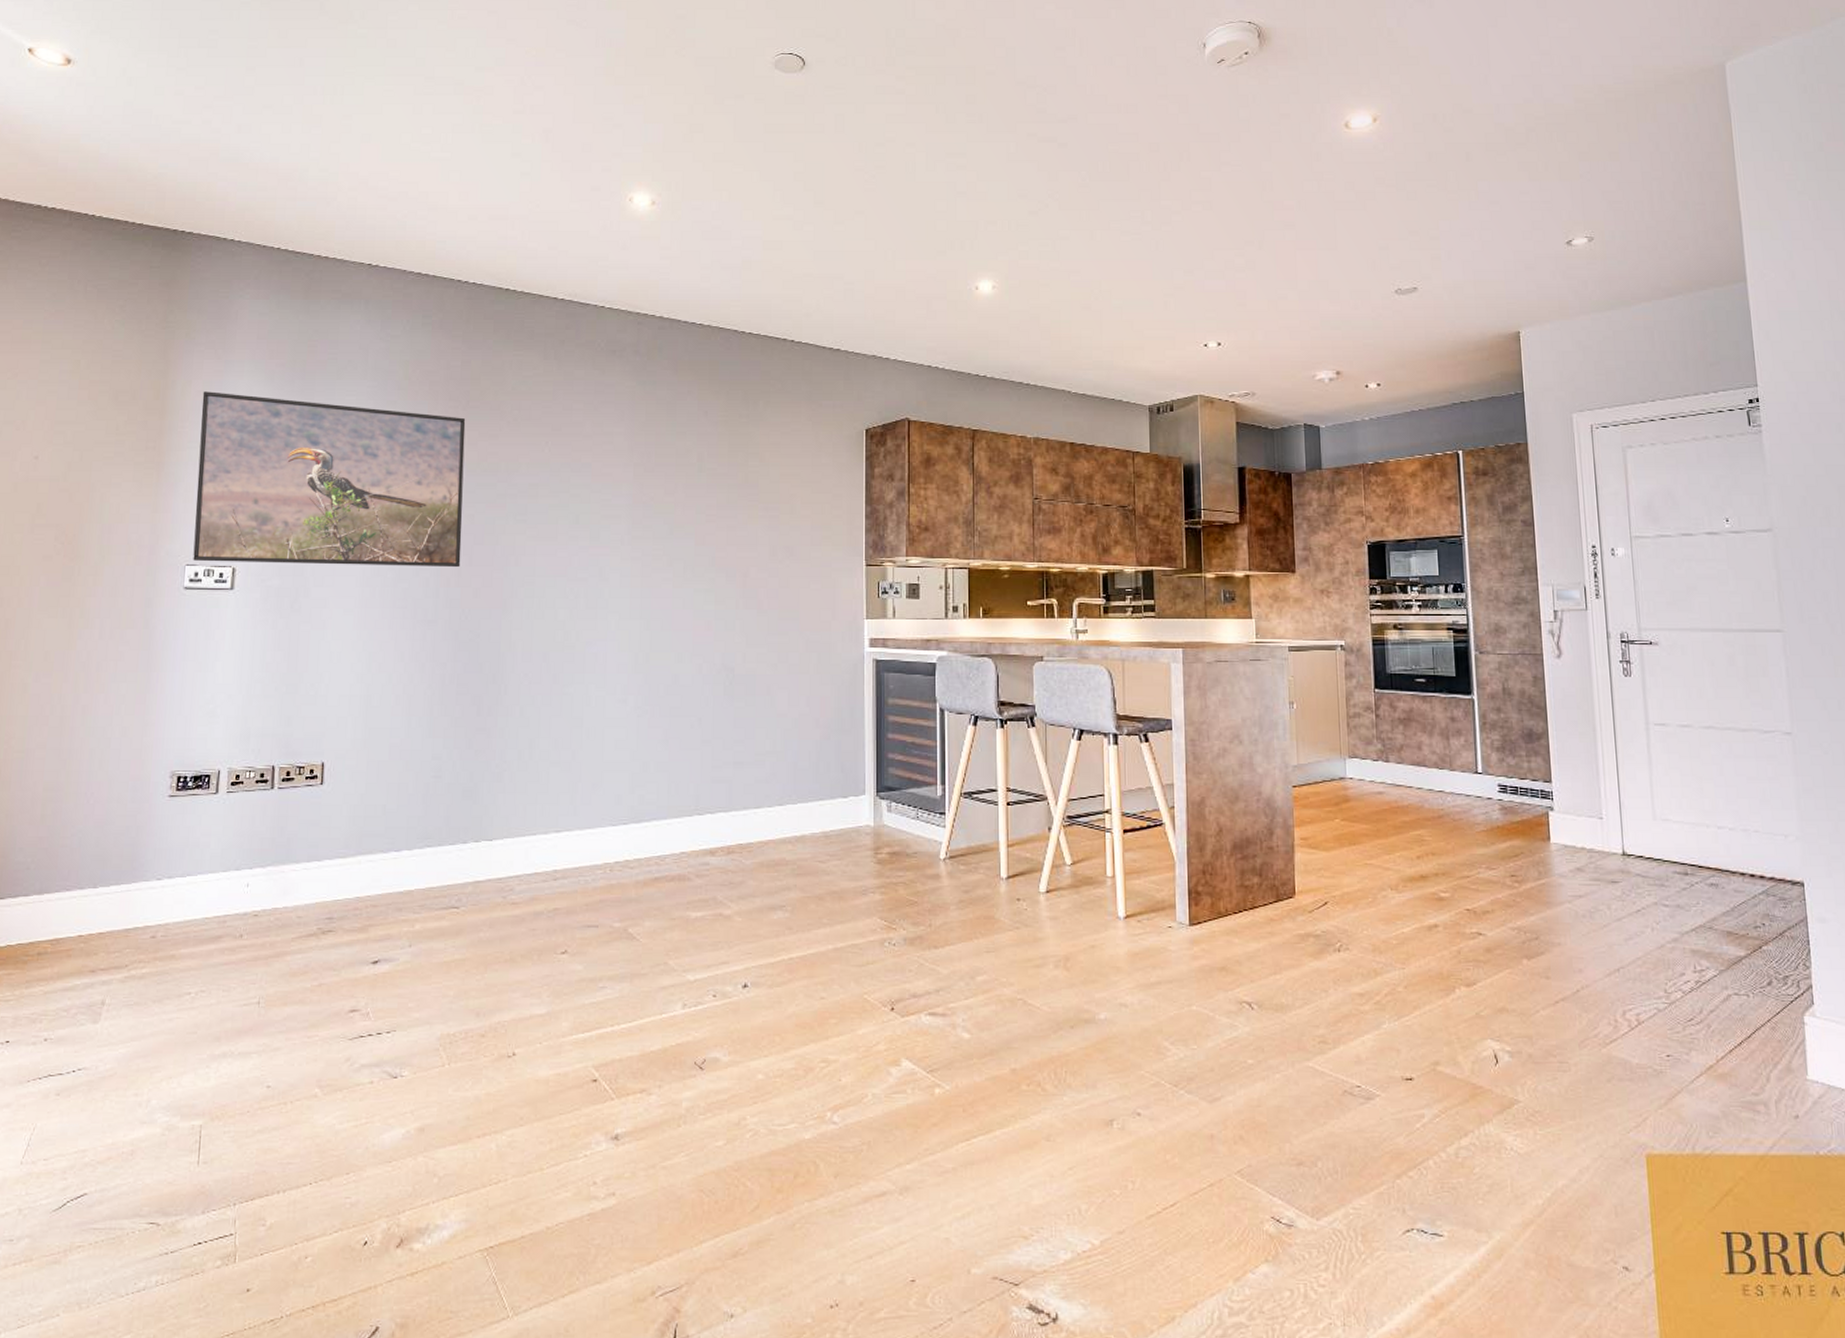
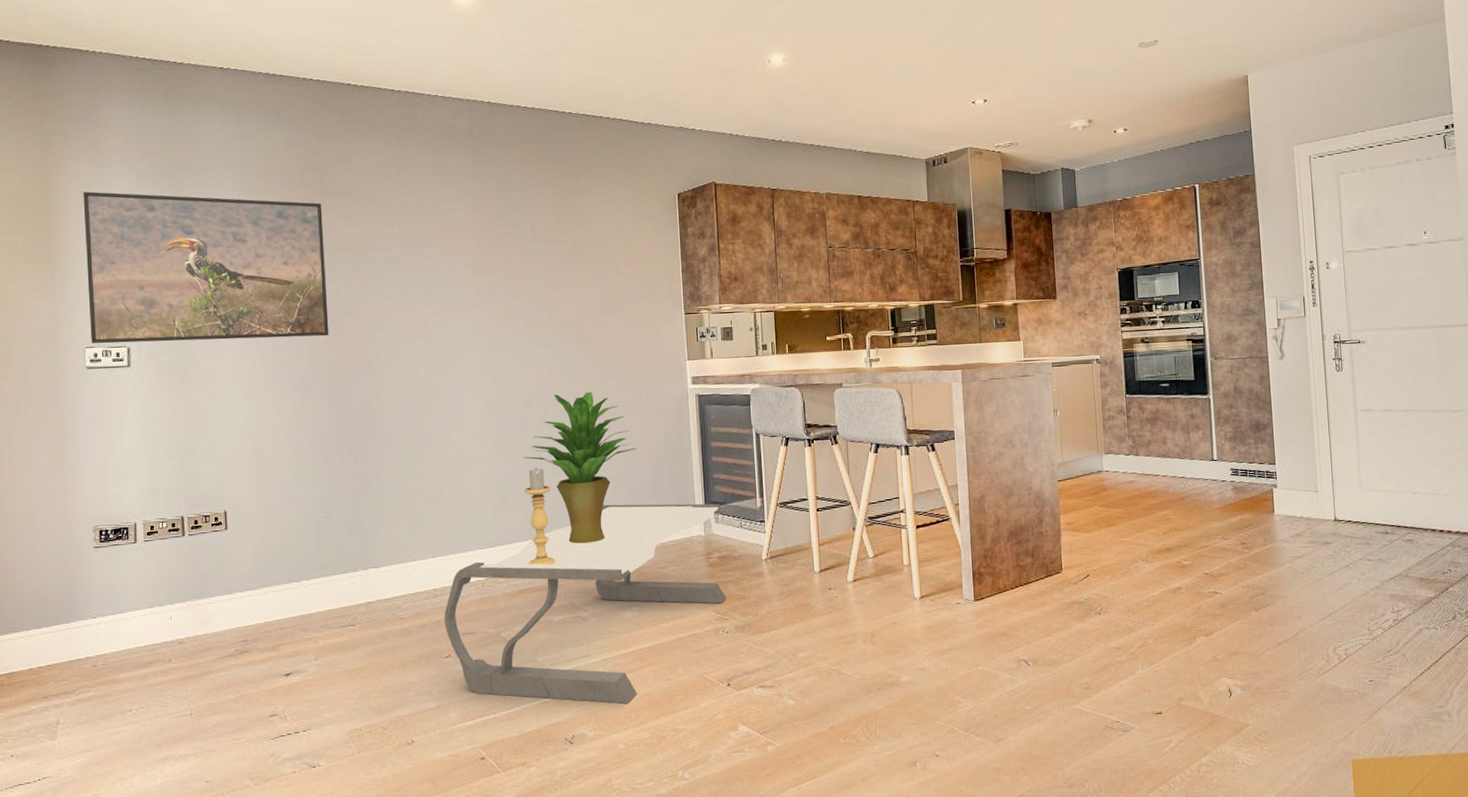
coffee table: none [563,782,895,1025] -> present [444,503,726,704]
candle holder: none [666,732,699,850] -> present [525,467,556,566]
potted plant: none [669,649,801,827] -> present [523,391,637,544]

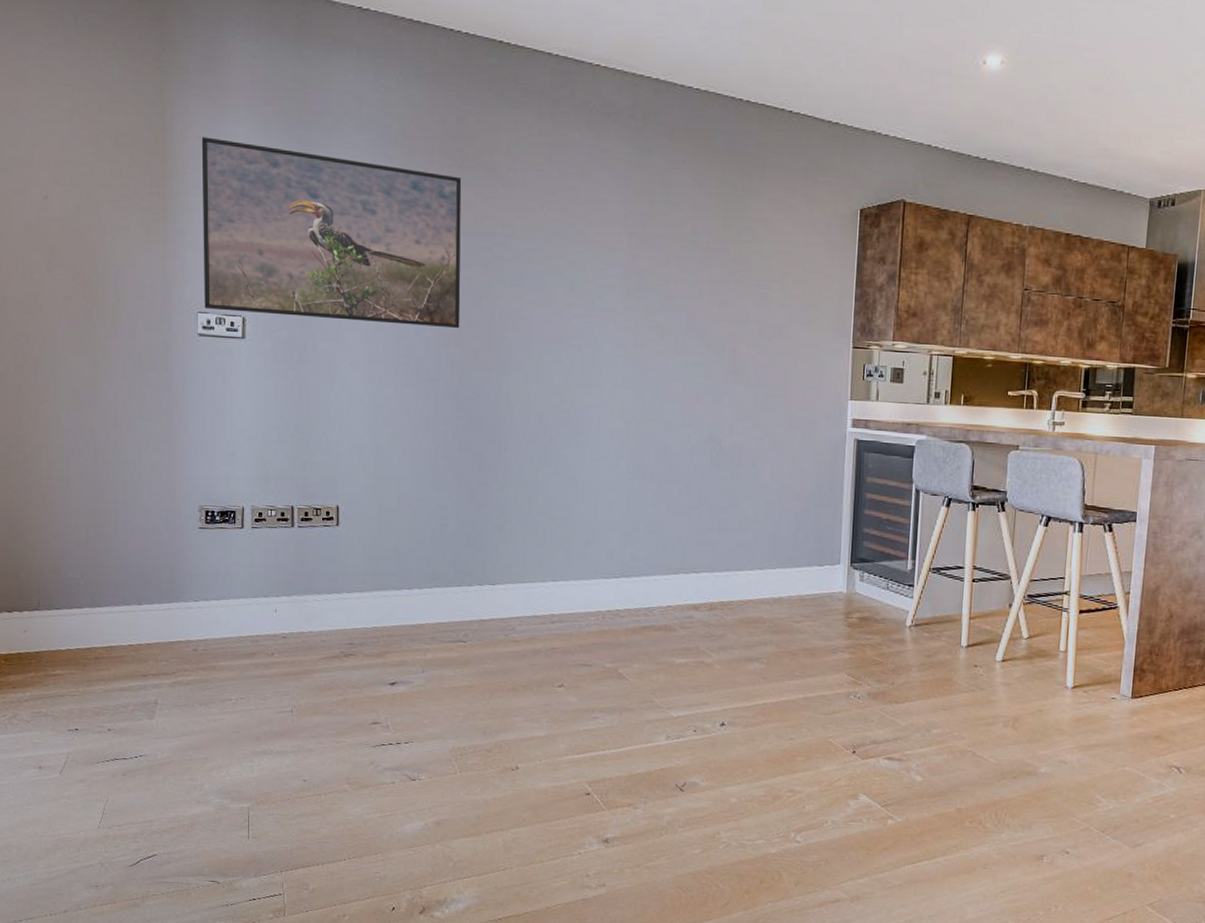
coffee table: present [444,503,726,704] -> none [560,547,868,759]
potted plant: present [523,391,637,544] -> none [659,421,783,587]
candle holder: present [525,467,556,566] -> none [654,498,685,605]

